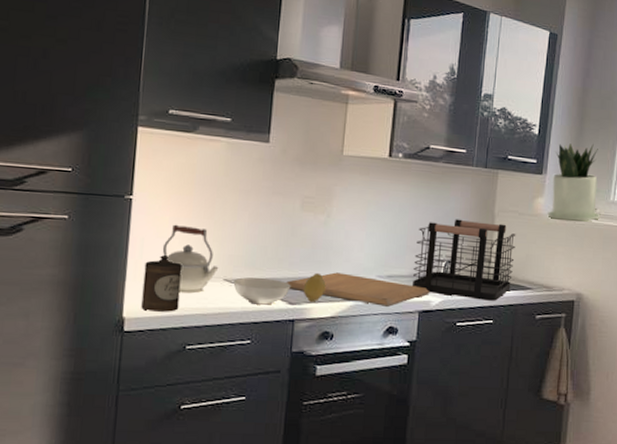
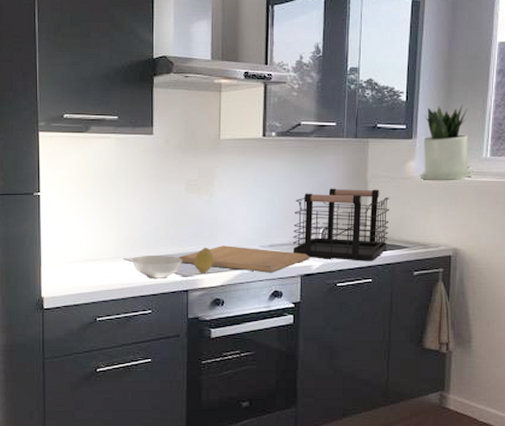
canister: present [141,255,182,313] -> none [56,242,88,291]
kettle: present [162,224,219,295] -> none [69,214,119,274]

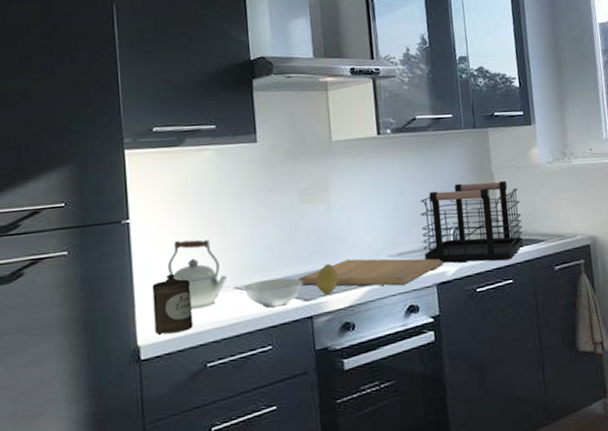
canister: none [56,242,88,291] -> present [152,274,193,335]
kettle: none [69,214,119,274] -> present [167,239,228,311]
planter: present [420,104,474,181] -> none [540,85,597,168]

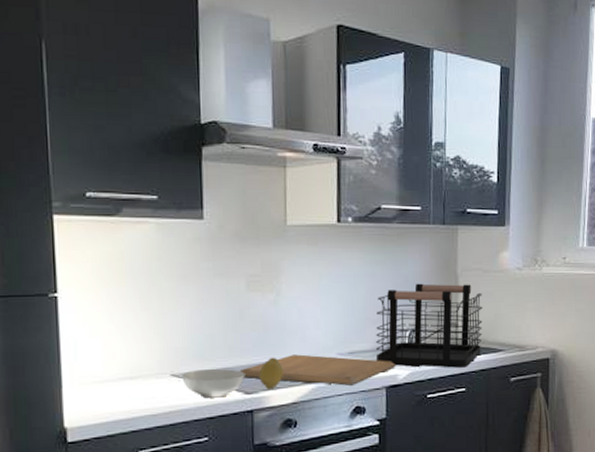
canister: present [152,274,193,335] -> none [81,355,125,419]
kettle: present [167,239,228,311] -> none [98,320,164,396]

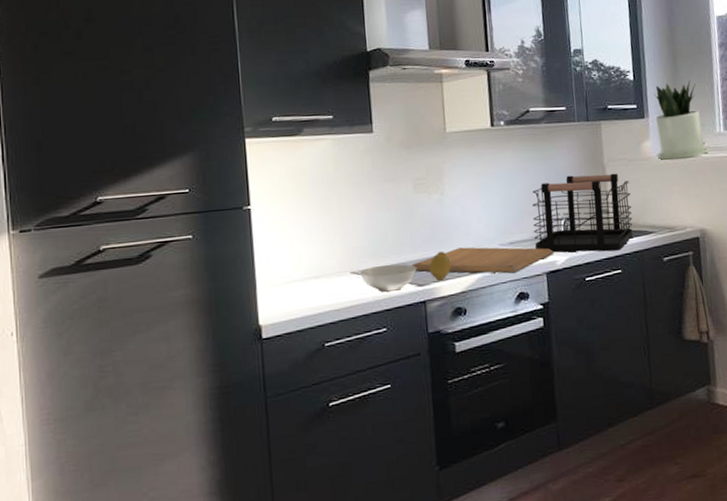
planter: none [514,187,570,274] -> present [654,79,710,161]

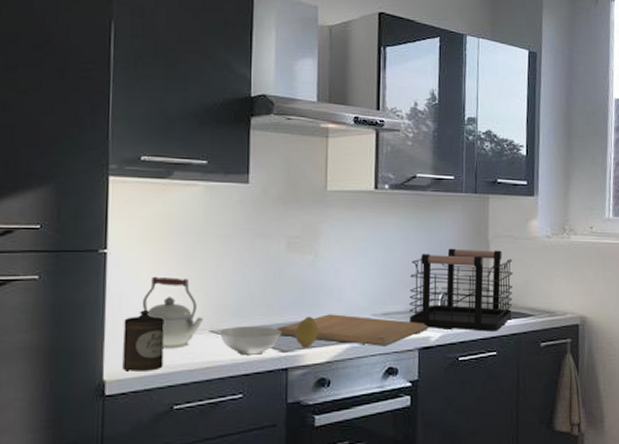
canister: none [272,258,312,316] -> present [122,310,164,373]
kettle: none [286,226,344,294] -> present [142,276,204,351]
planter: present [654,79,710,161] -> none [543,160,597,242]

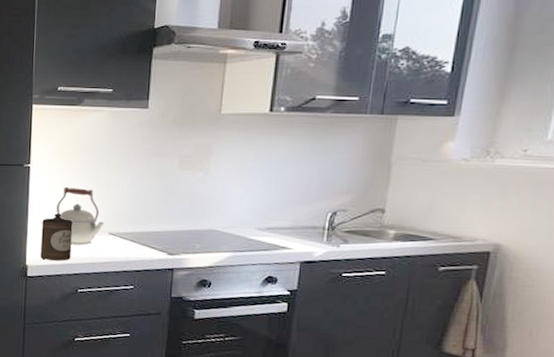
bowl: present [220,327,282,355] -> none [117,231,170,256]
chopping board: present [276,314,429,348] -> none [165,225,313,258]
fruit: present [295,316,319,348] -> none [181,226,204,253]
dish rack: present [409,248,513,333] -> none [294,169,417,253]

